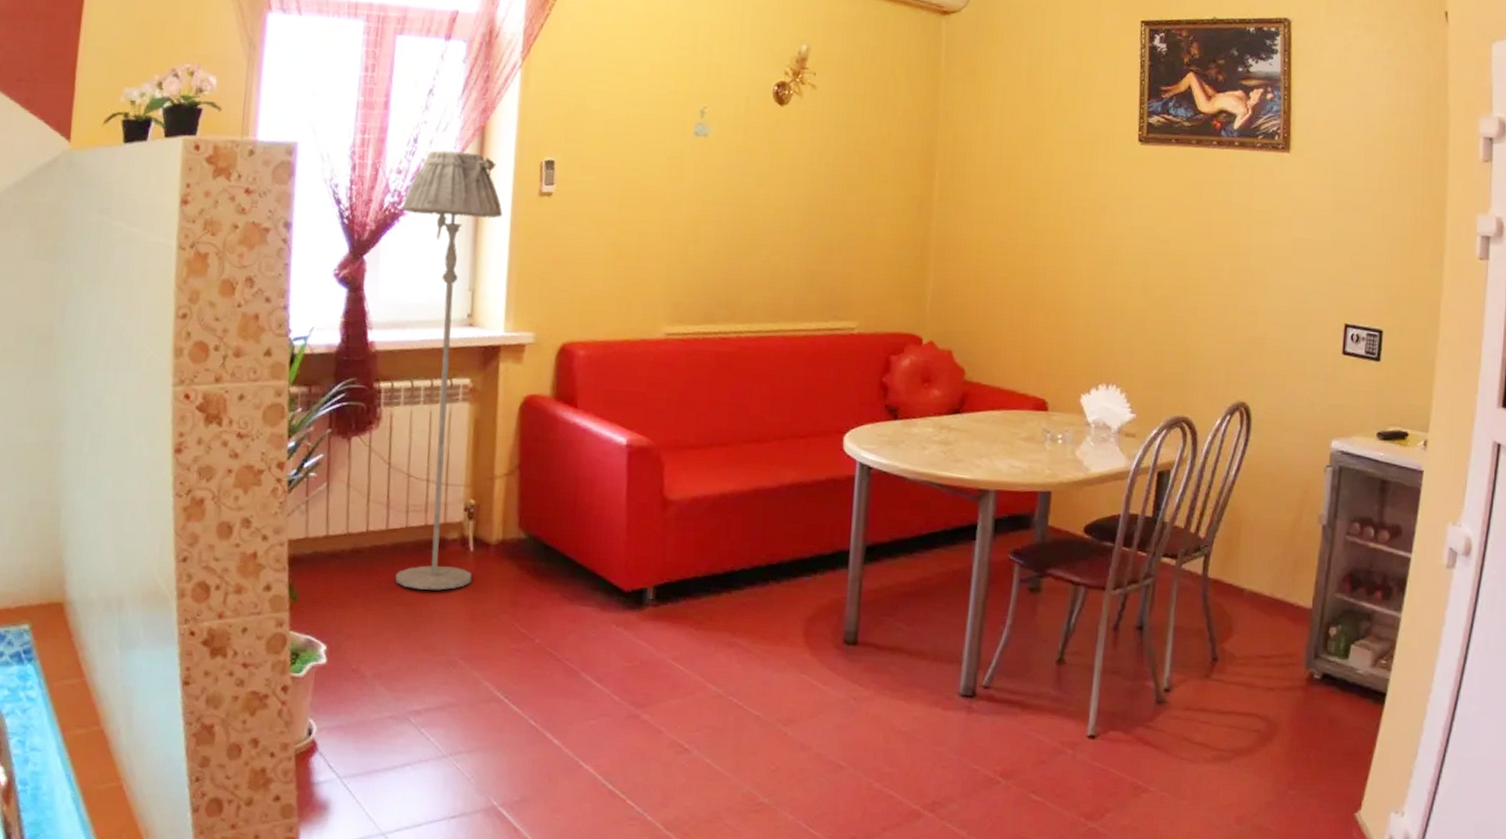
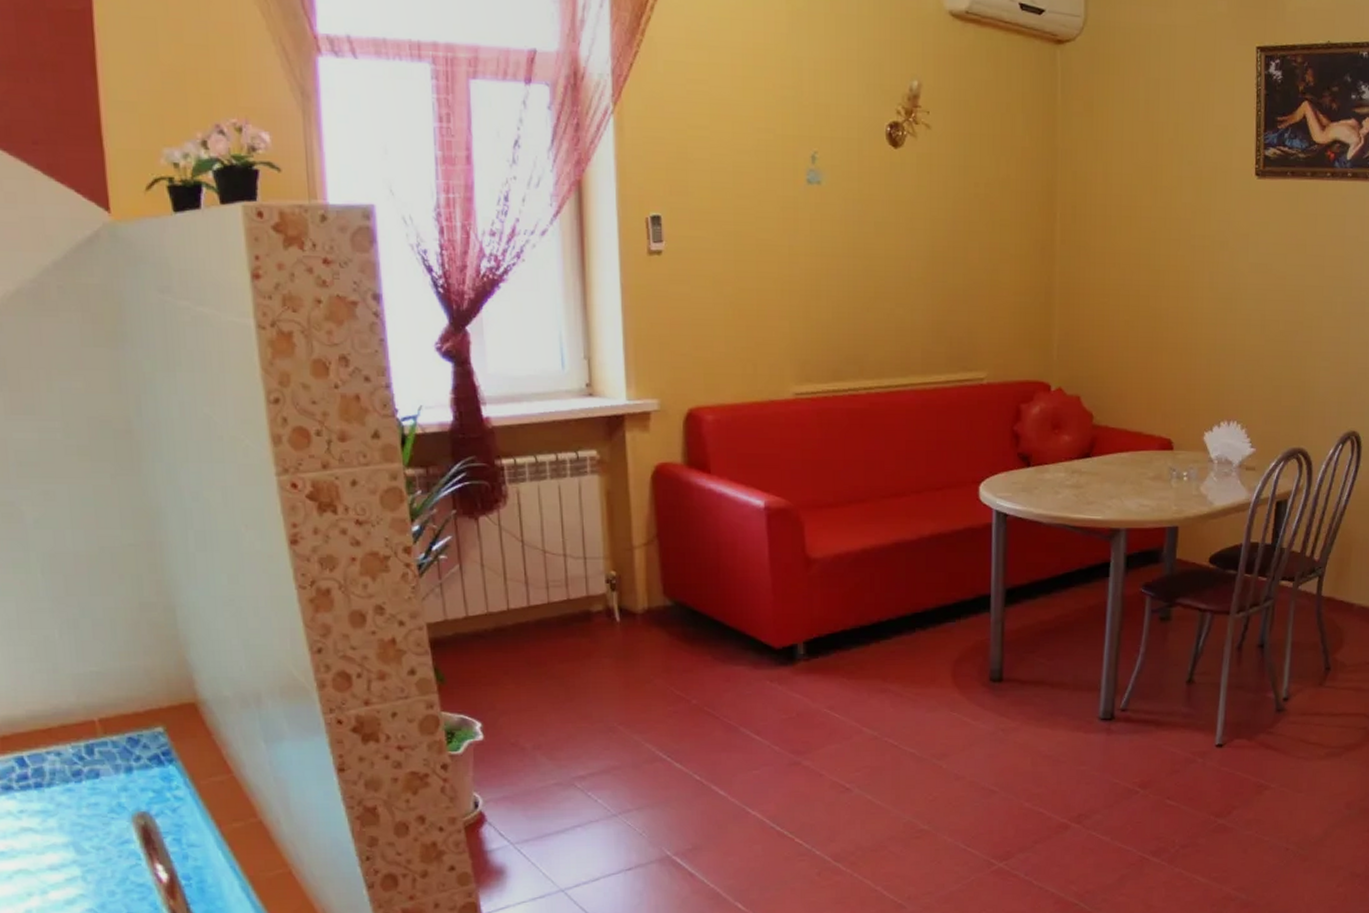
floor lamp: present [395,150,503,590] -> none [501,208,622,662]

